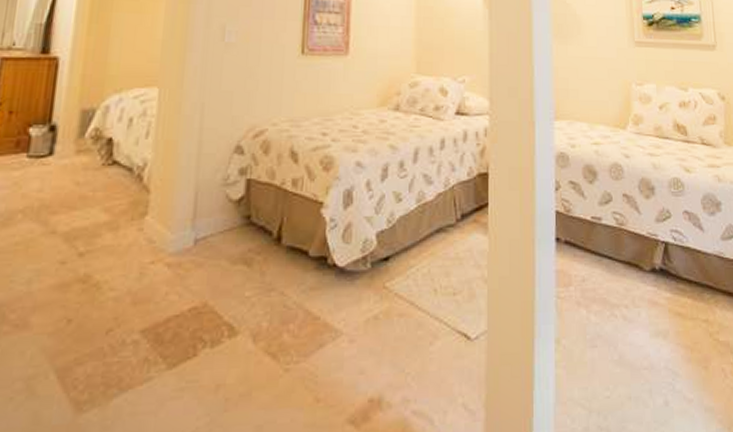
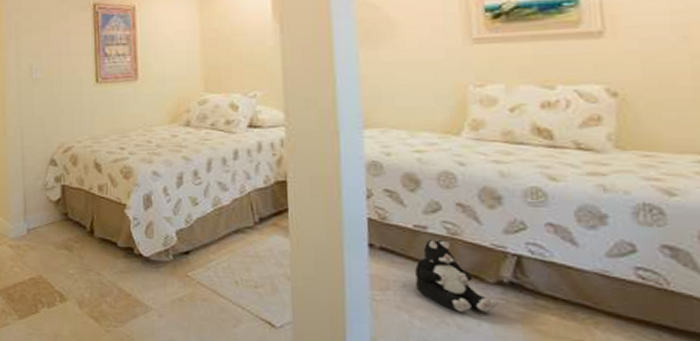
plush toy: none [592,229,652,303] -> present [415,239,498,312]

